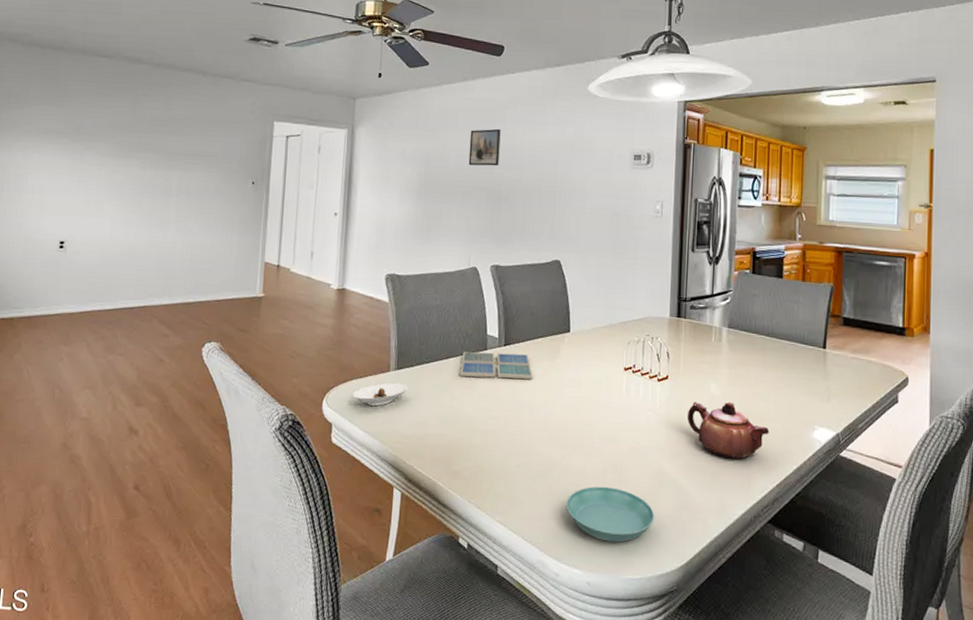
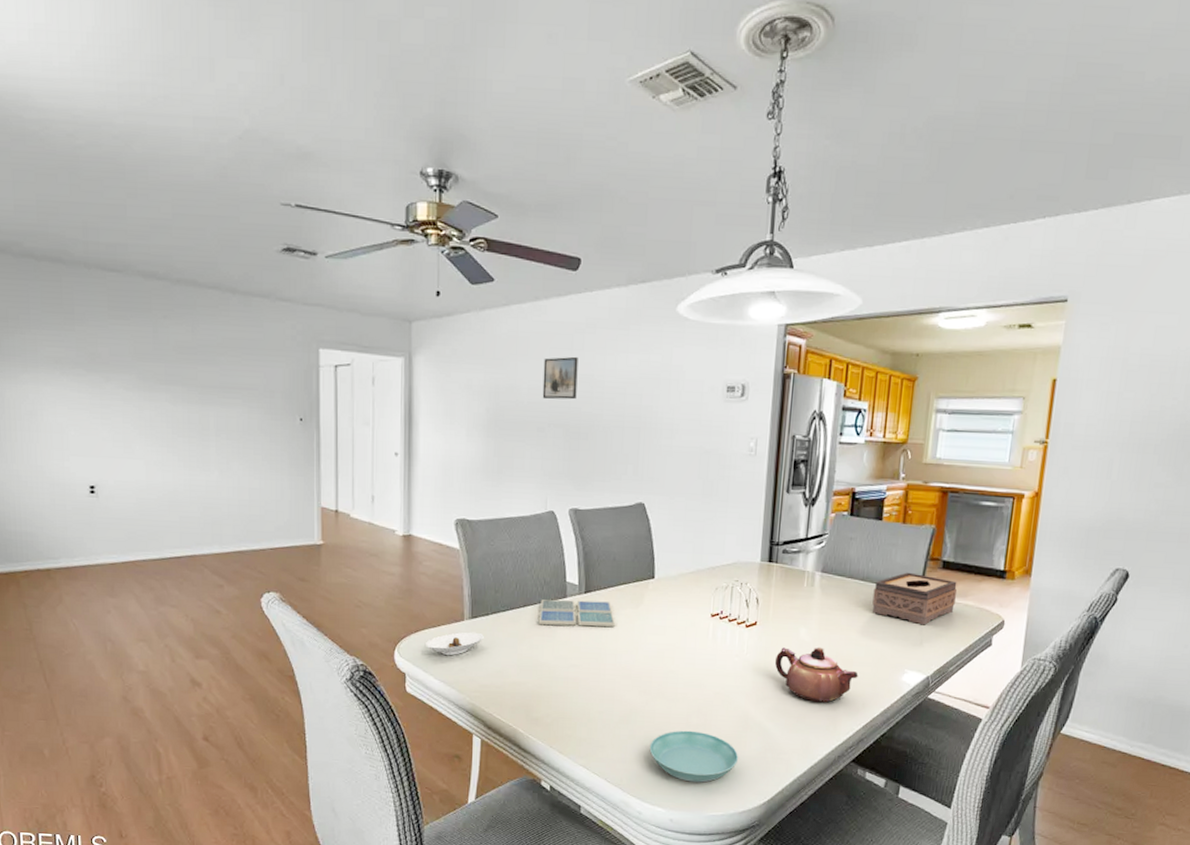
tissue box: none [778,328,859,381] -> present [872,572,957,625]

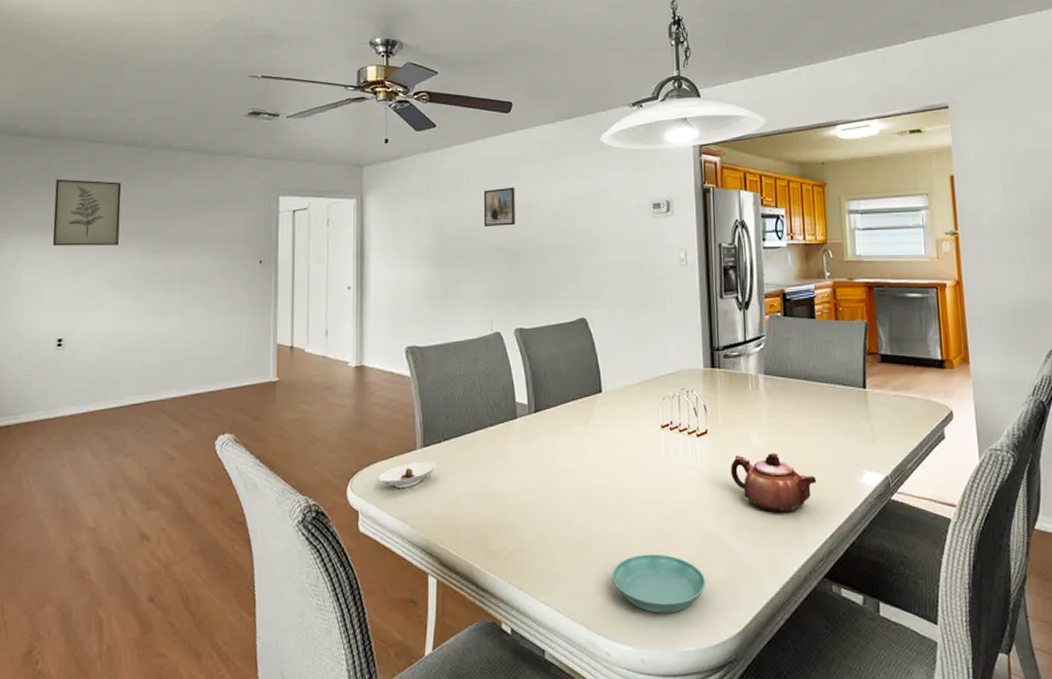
wall art: none [70,310,146,390] -> present [52,179,122,246]
drink coaster: present [538,599,615,627] -> none [490,420,566,449]
tissue box: present [872,572,957,625] -> none [818,368,901,422]

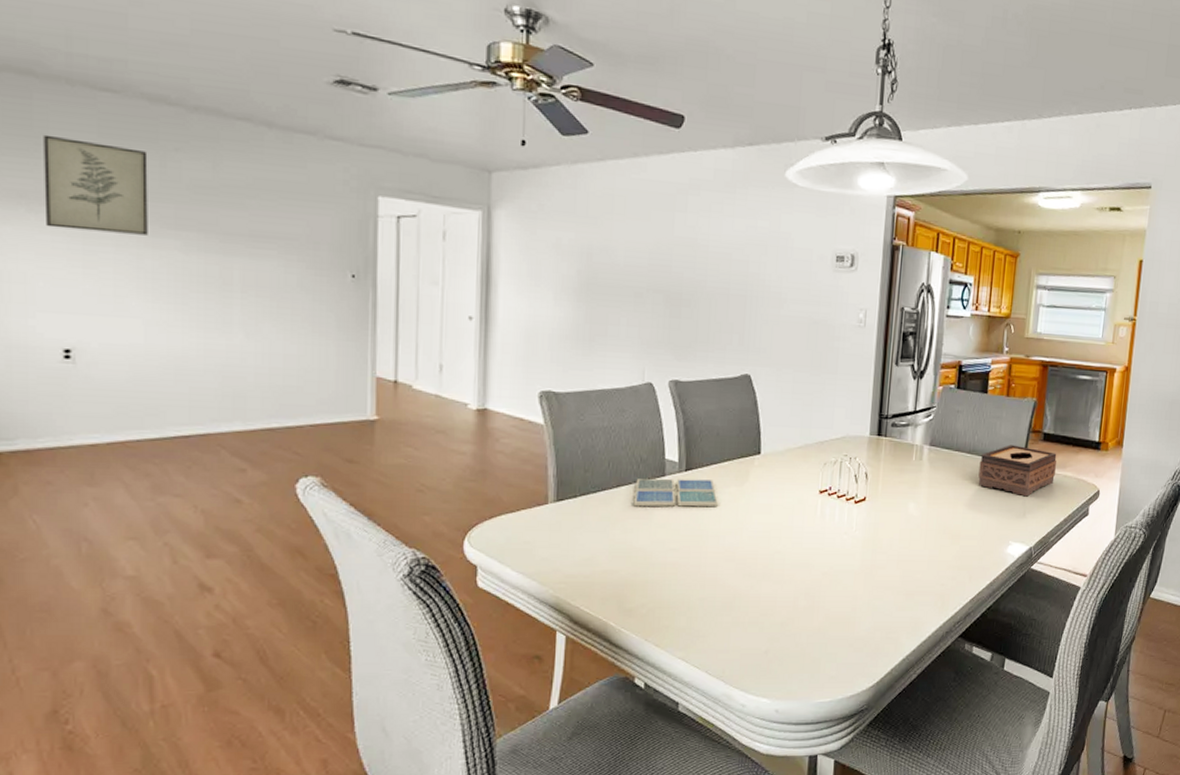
saucer: present [379,461,436,488] -> none [502,516,571,543]
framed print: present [483,187,515,227] -> none [640,218,681,264]
drink coaster: none [490,420,566,449] -> present [633,478,718,507]
saucer: present [612,554,706,613] -> none [754,614,848,669]
teapot: present [730,452,817,513] -> none [883,521,965,578]
tissue box: none [818,368,901,422] -> present [978,444,1057,497]

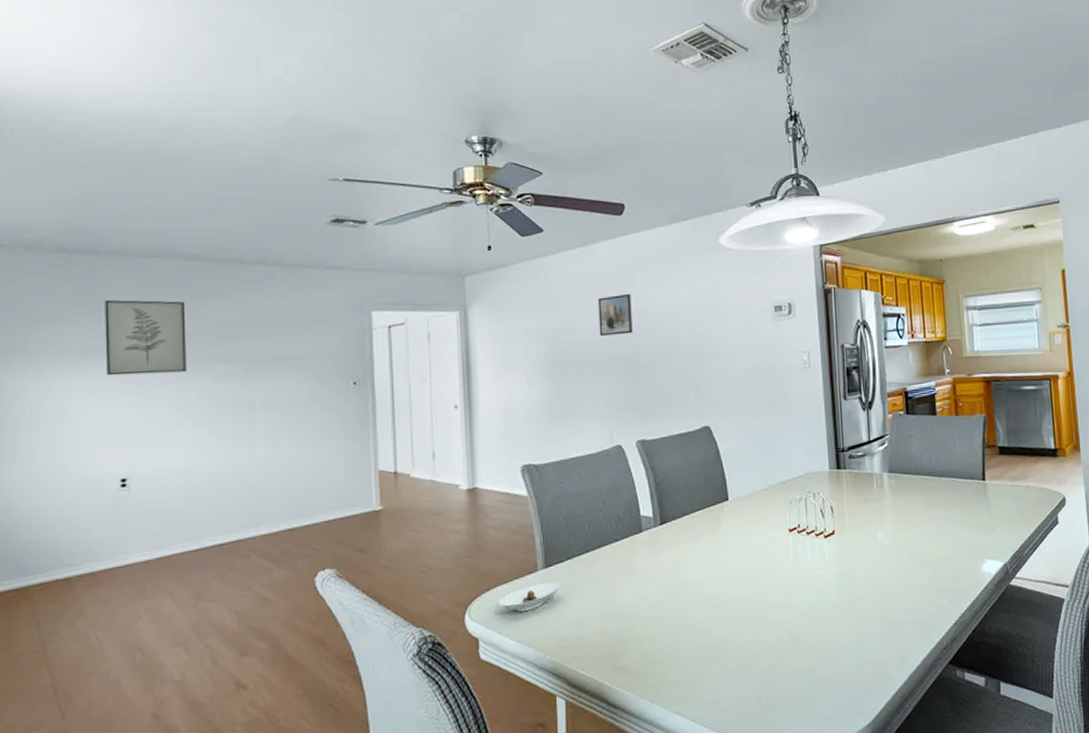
saucer: none [502,516,571,543] -> present [498,582,560,612]
drink coaster: present [633,478,718,507] -> none [615,530,694,565]
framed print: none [640,218,681,264] -> present [598,293,633,337]
tissue box: present [978,444,1057,497] -> none [940,462,1018,512]

